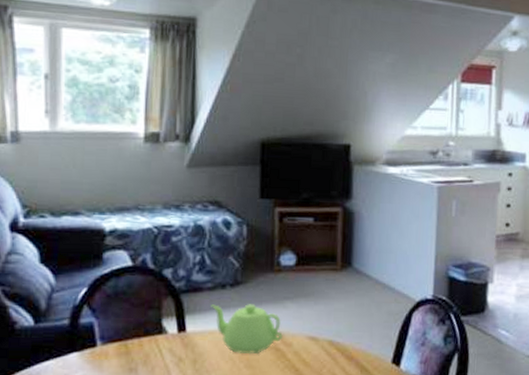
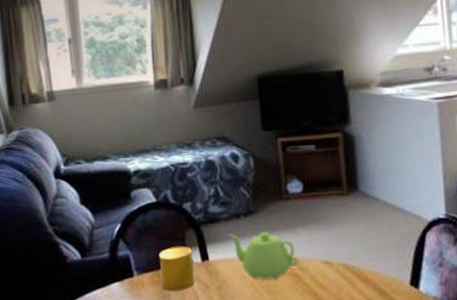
cup: none [129,315,169,364] -> present [159,246,194,291]

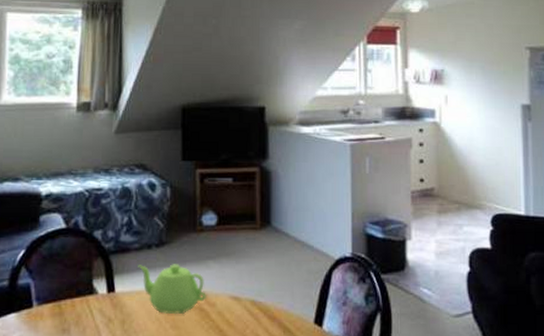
cup: present [159,246,194,291] -> none [62,276,99,324]

